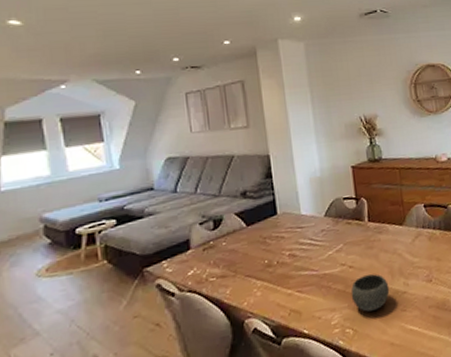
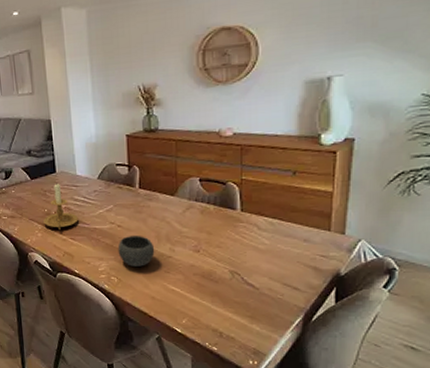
candle holder: none [263,226,305,283] -> present [43,183,78,229]

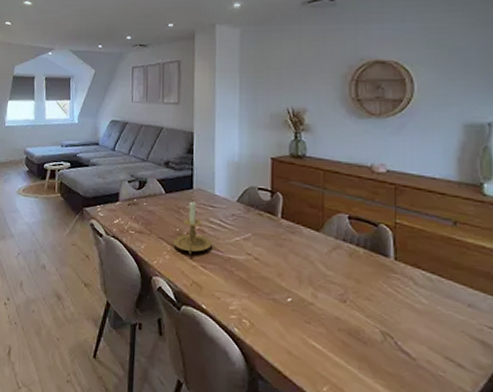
bowl: present [117,235,155,267] -> none [252,271,295,311]

